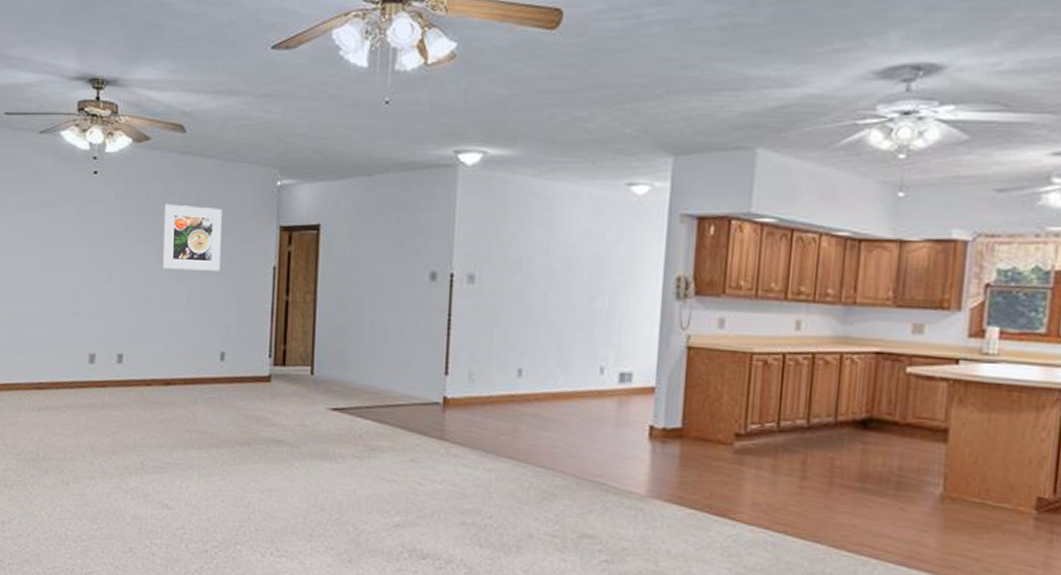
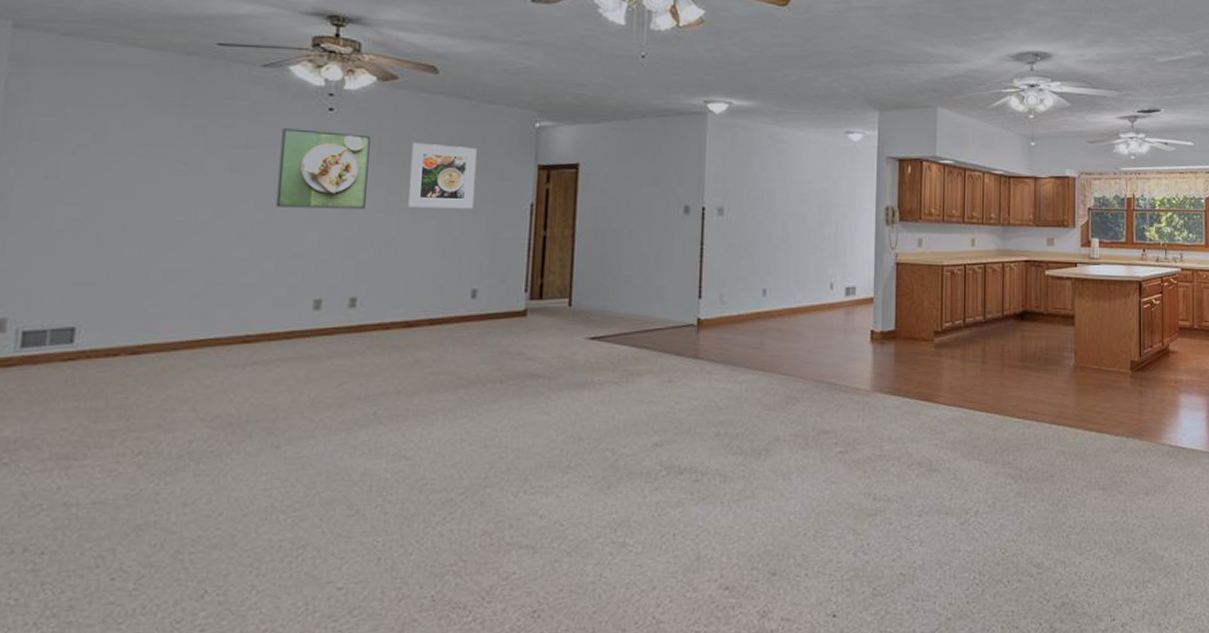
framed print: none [56,192,129,270] -> present [276,128,371,209]

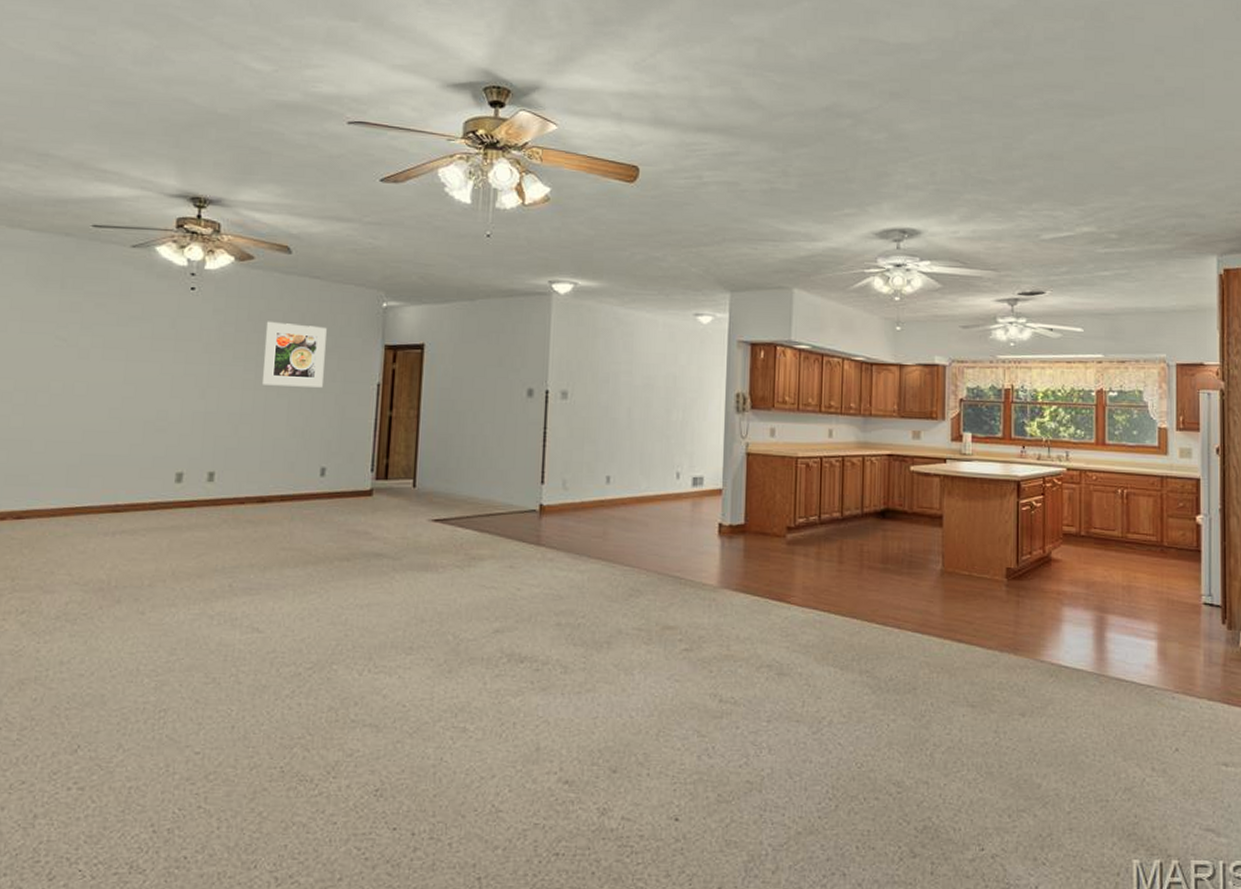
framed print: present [276,128,371,209] -> none [143,307,228,386]

